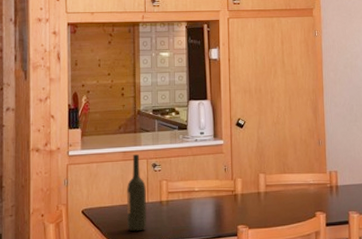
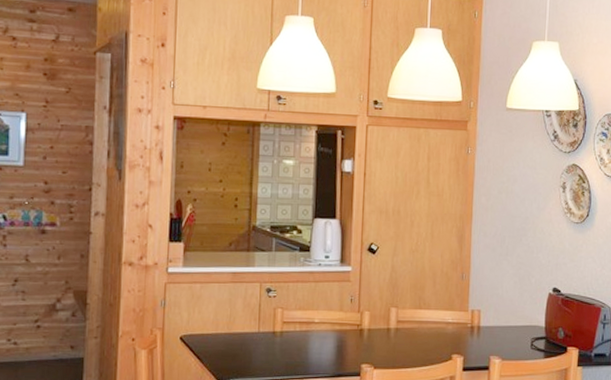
wine bottle: present [127,154,146,232] -> none [233,276,257,364]

